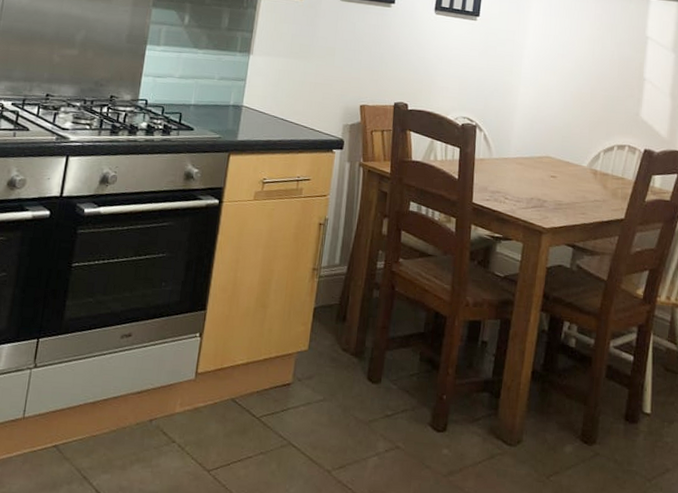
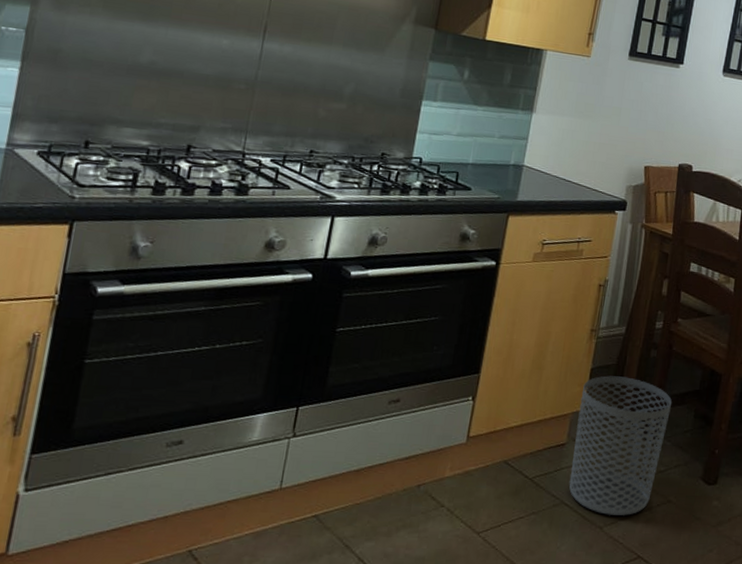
waste bin: none [296,315,396,460] -> present [569,376,672,516]

